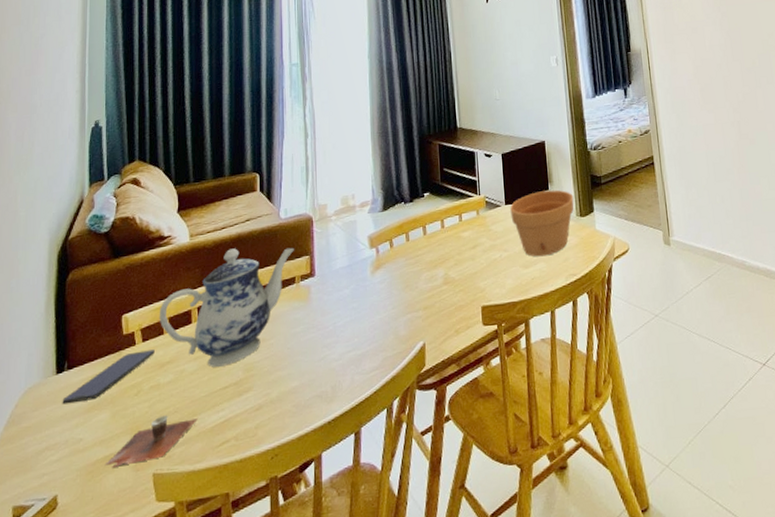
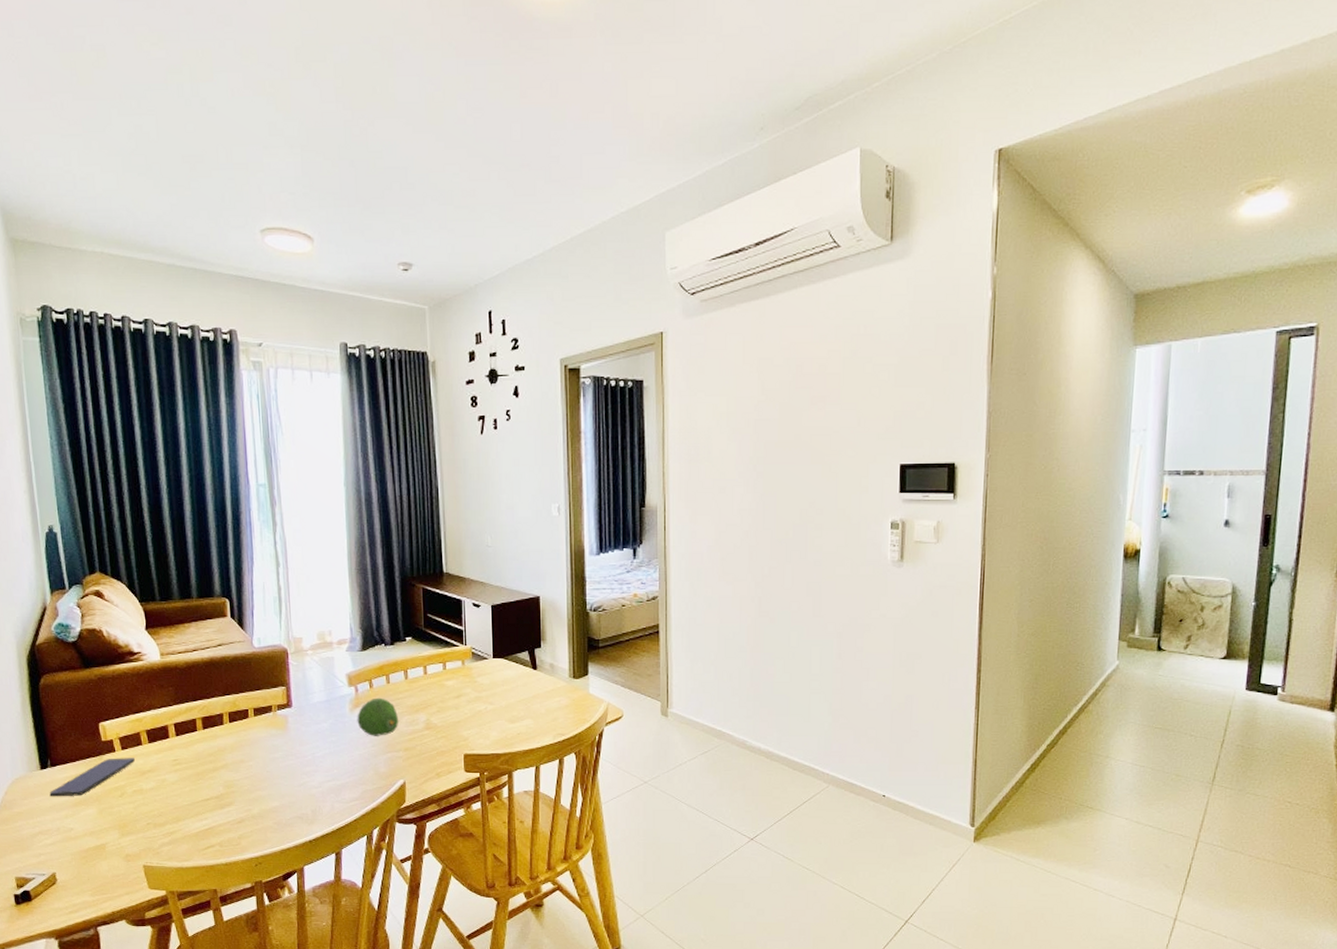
cup: present [104,415,198,469] -> none [96,817,182,857]
teapot: present [159,247,294,367] -> none [135,671,269,780]
fruit: none [378,256,419,298] -> present [357,697,399,736]
flower pot: present [510,189,574,257] -> none [498,648,568,713]

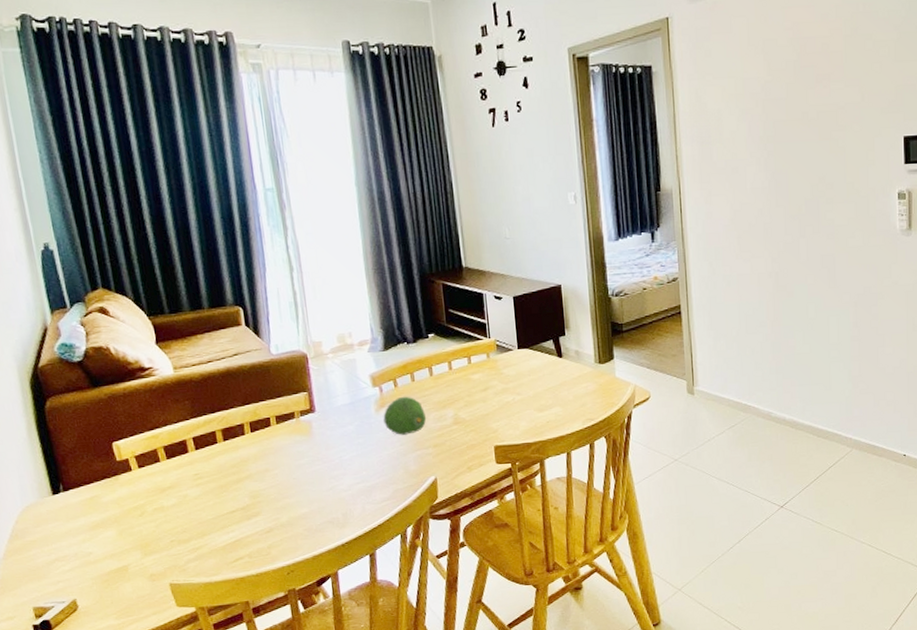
smartphone: present [49,758,135,797] -> none [63,475,154,522]

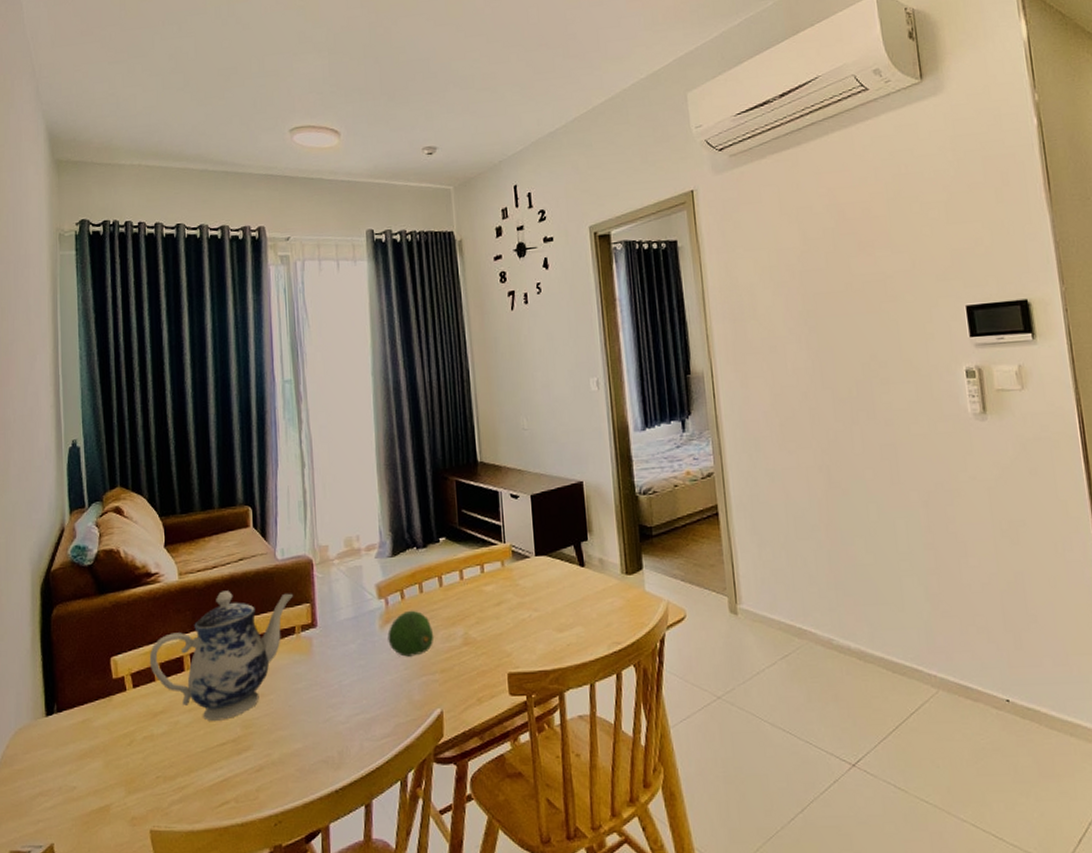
teapot: none [151,382,290,493] -> present [149,591,293,721]

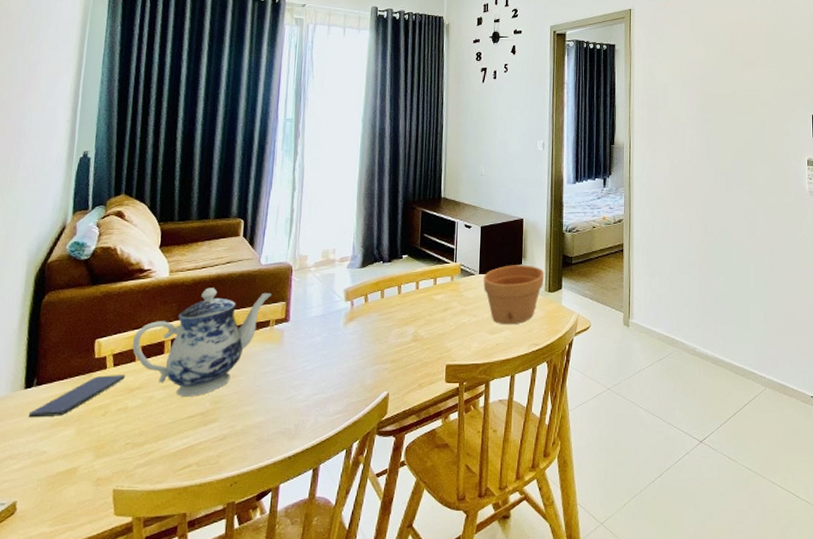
smartphone: none [53,697,146,749] -> present [28,375,125,418]
fruit: present [387,610,434,657] -> none [349,311,389,349]
flower pot: none [541,541,619,620] -> present [483,265,545,325]

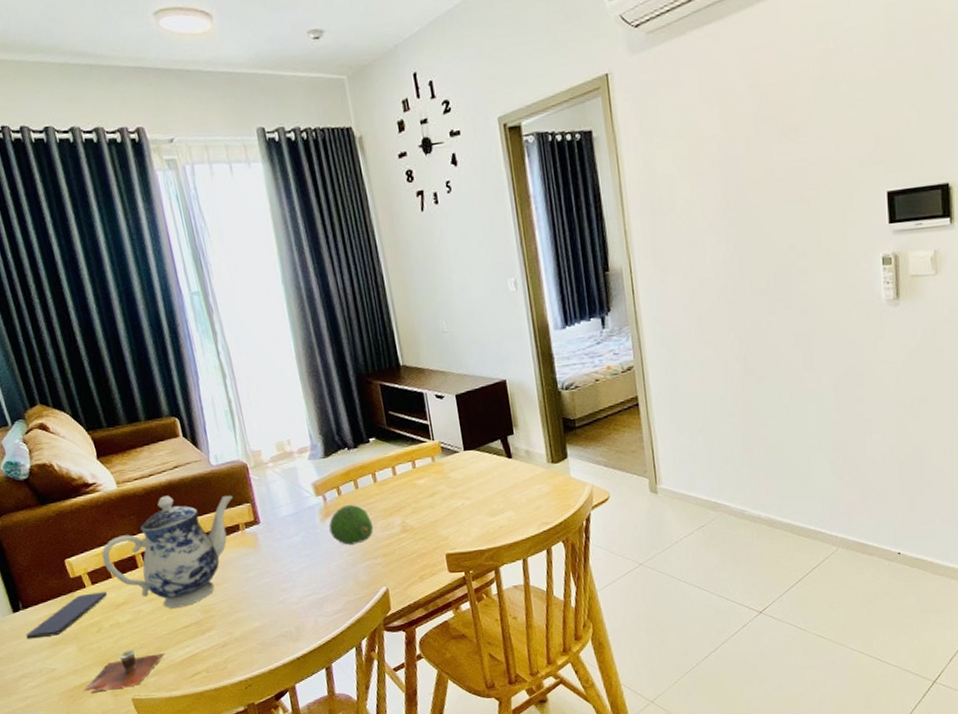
cup: none [66,437,162,482] -> present [83,650,165,694]
fruit: none [349,311,389,349] -> present [328,504,374,545]
flower pot: present [483,265,545,325] -> none [470,434,545,505]

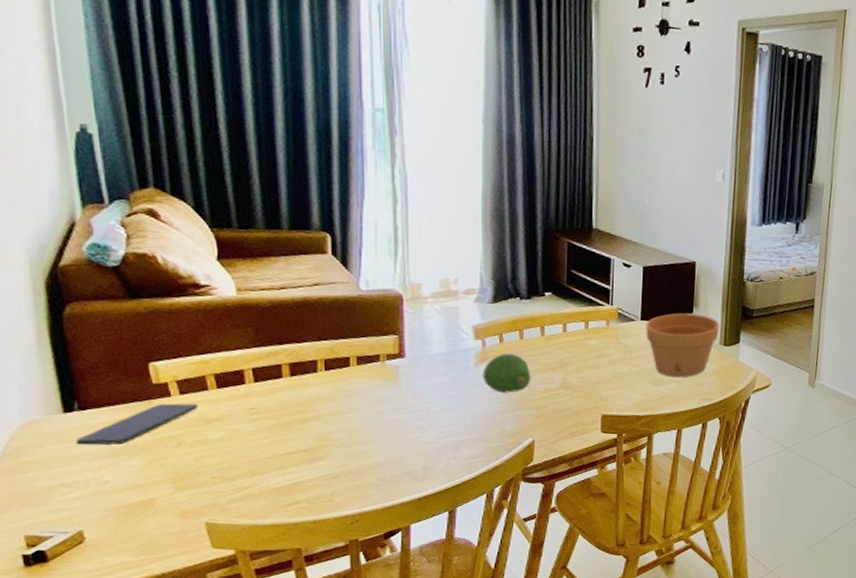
cup: present [83,650,165,694] -> none [142,470,259,513]
teapot: present [102,495,233,609] -> none [200,312,378,432]
flower pot: none [470,434,545,505] -> present [646,313,720,378]

